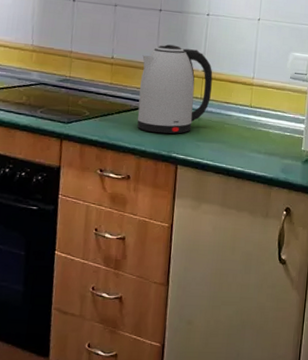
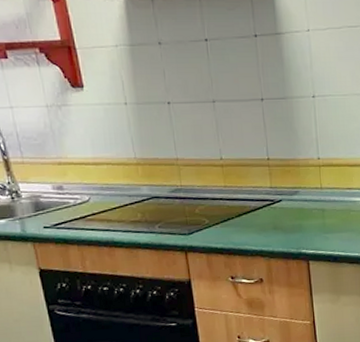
kettle: present [137,44,213,134] -> none [252,135,331,232]

